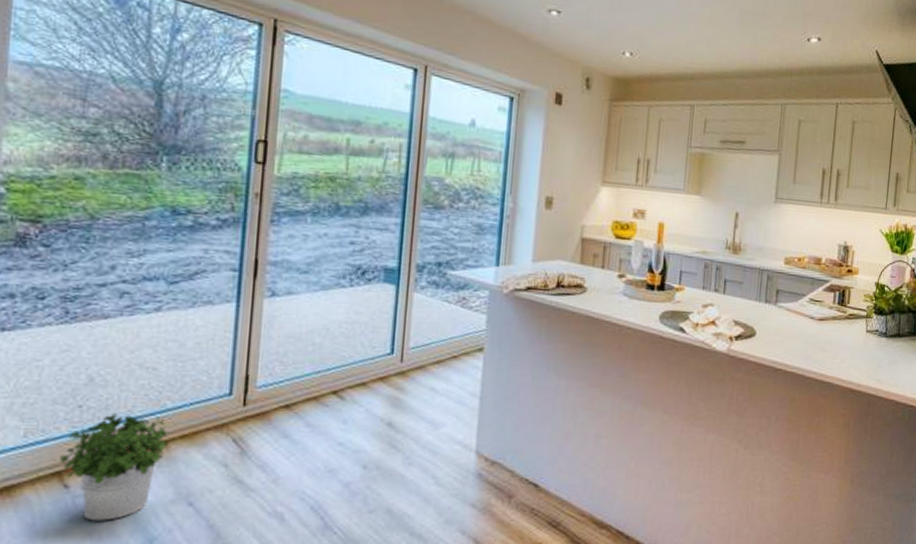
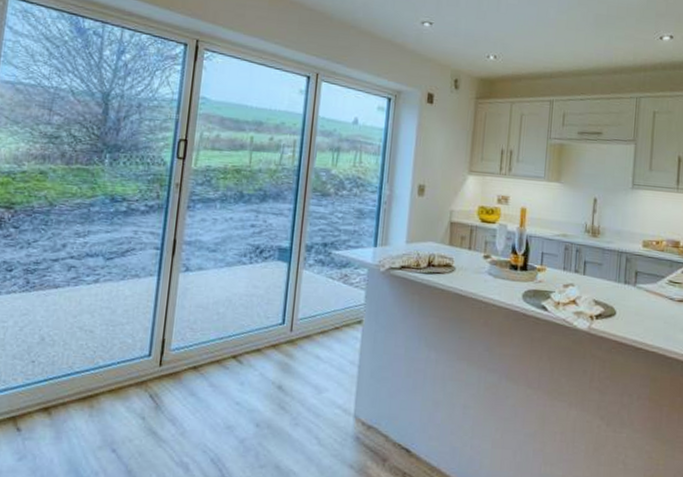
potted plant: present [58,413,170,521] -> none [14,368,100,462]

